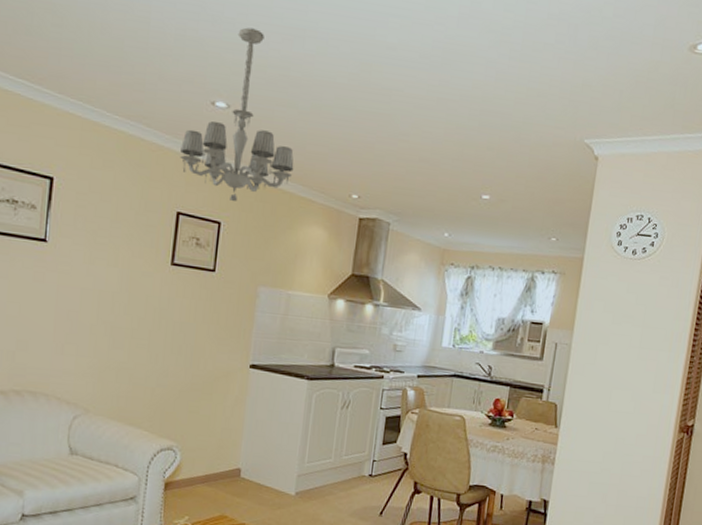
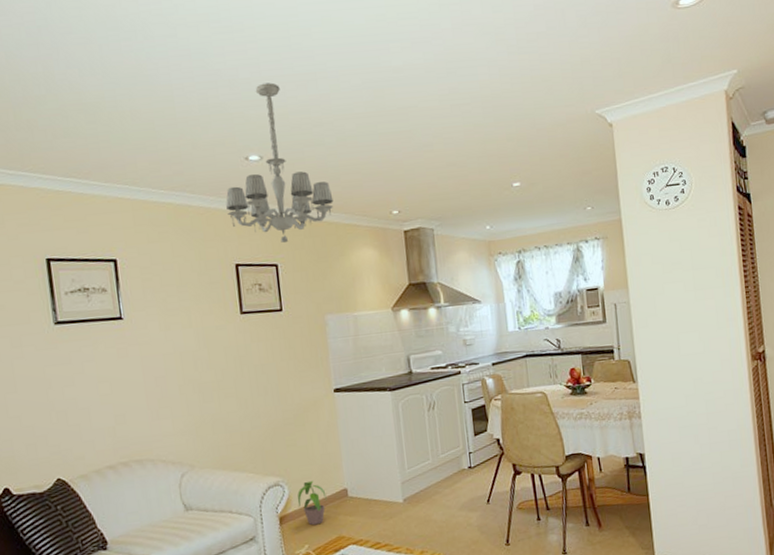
potted plant: none [187,452,218,499] -> present [297,480,327,526]

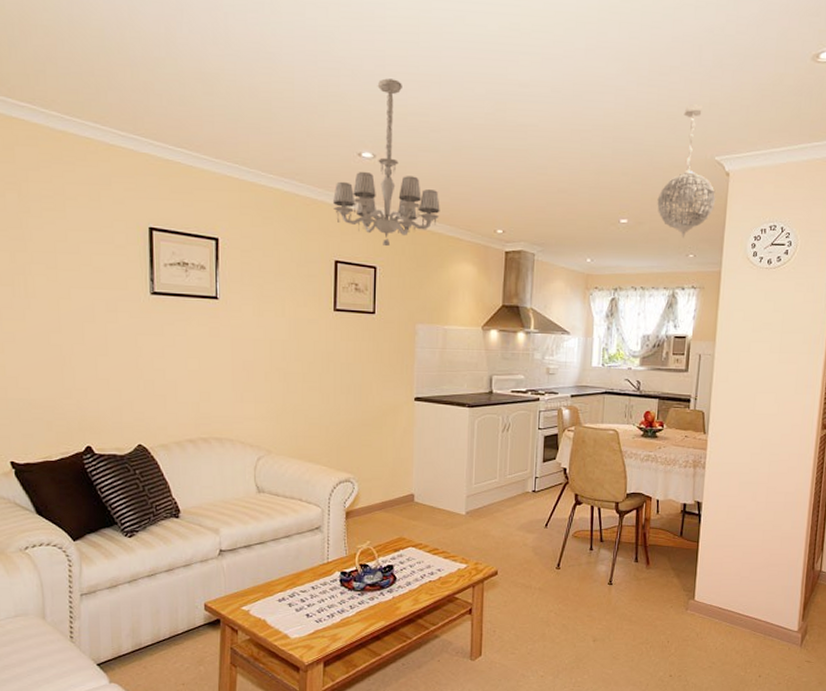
potted plant: present [297,480,327,526] -> none [365,481,394,524]
pendant light: none [546,64,604,193] -> present [657,104,716,239]

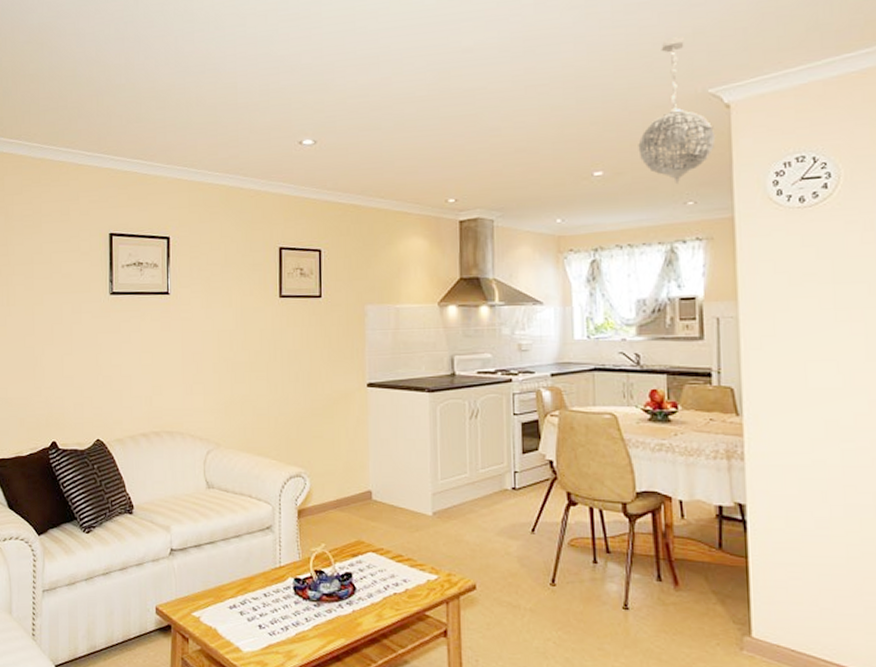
chandelier: present [333,78,440,247] -> none [276,67,385,229]

